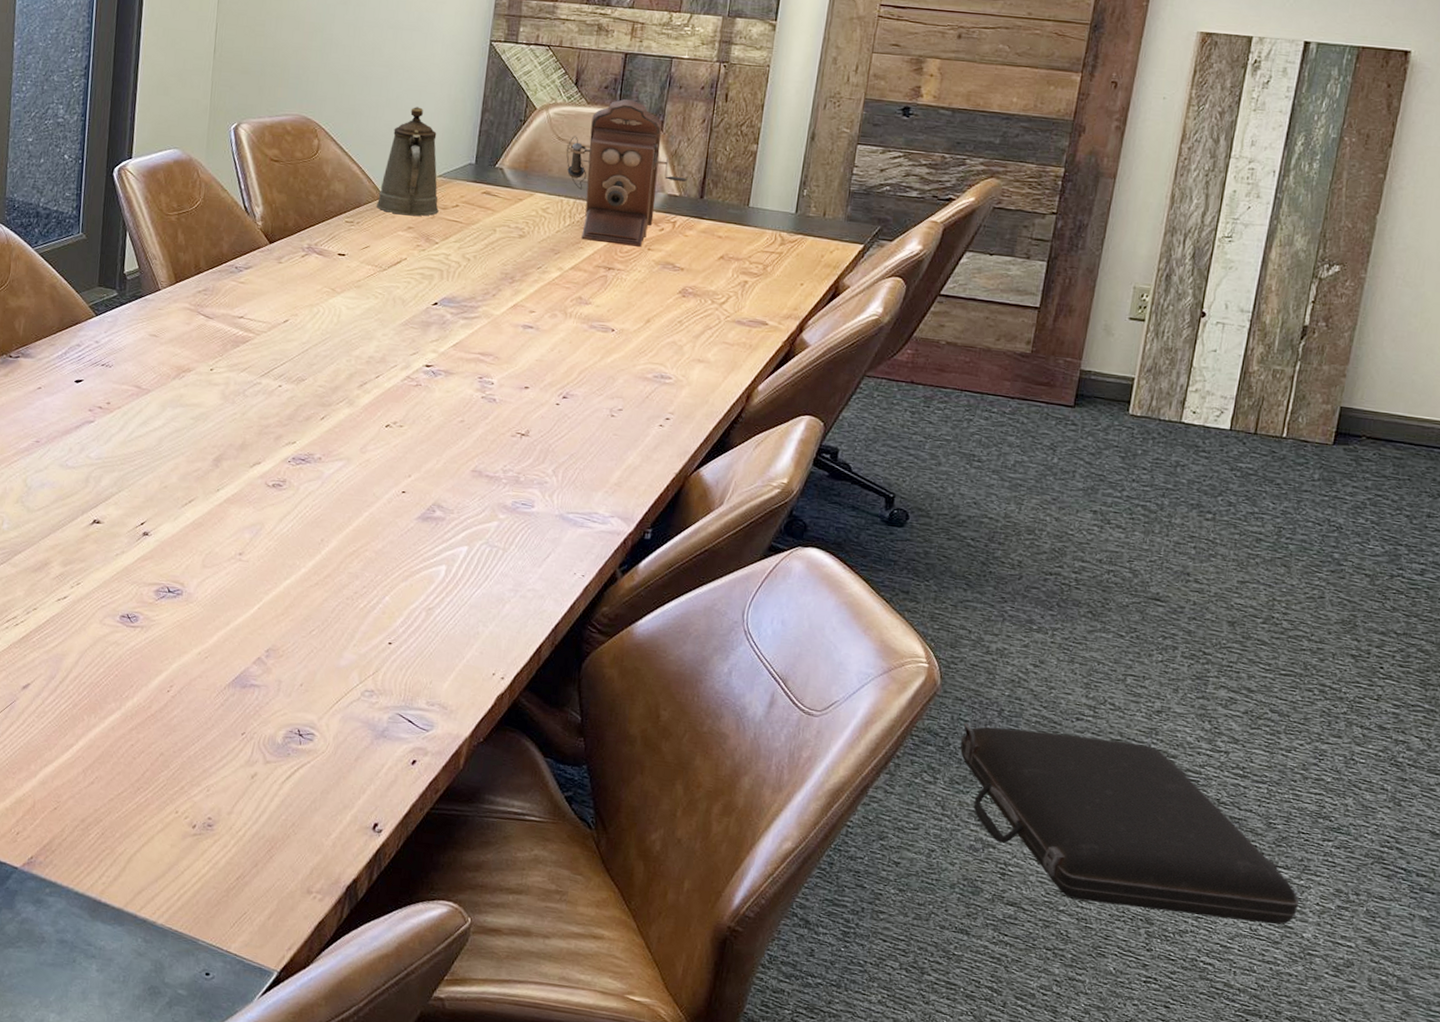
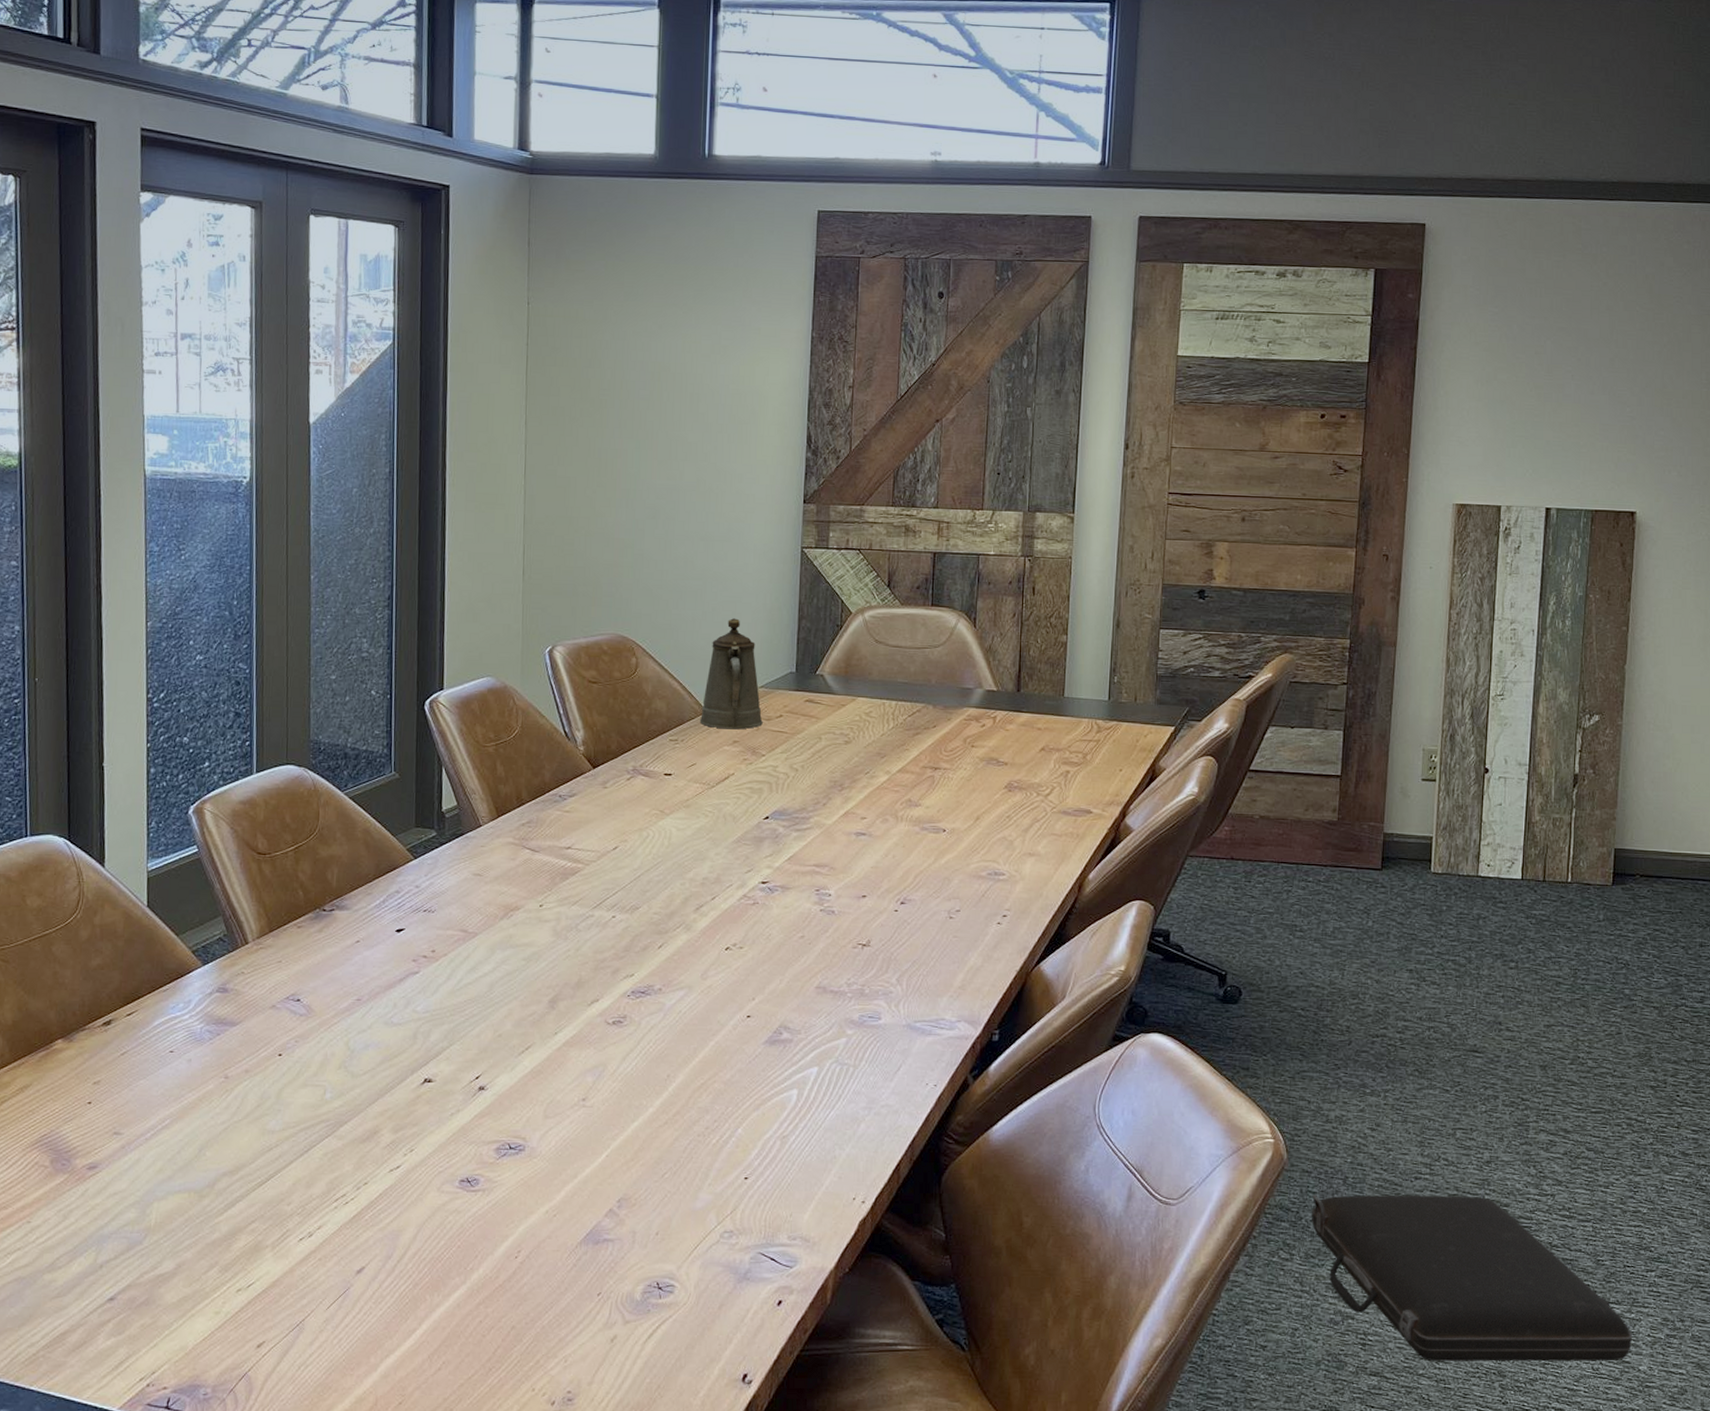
telephone: present [566,98,687,247] -> none [884,597,1003,744]

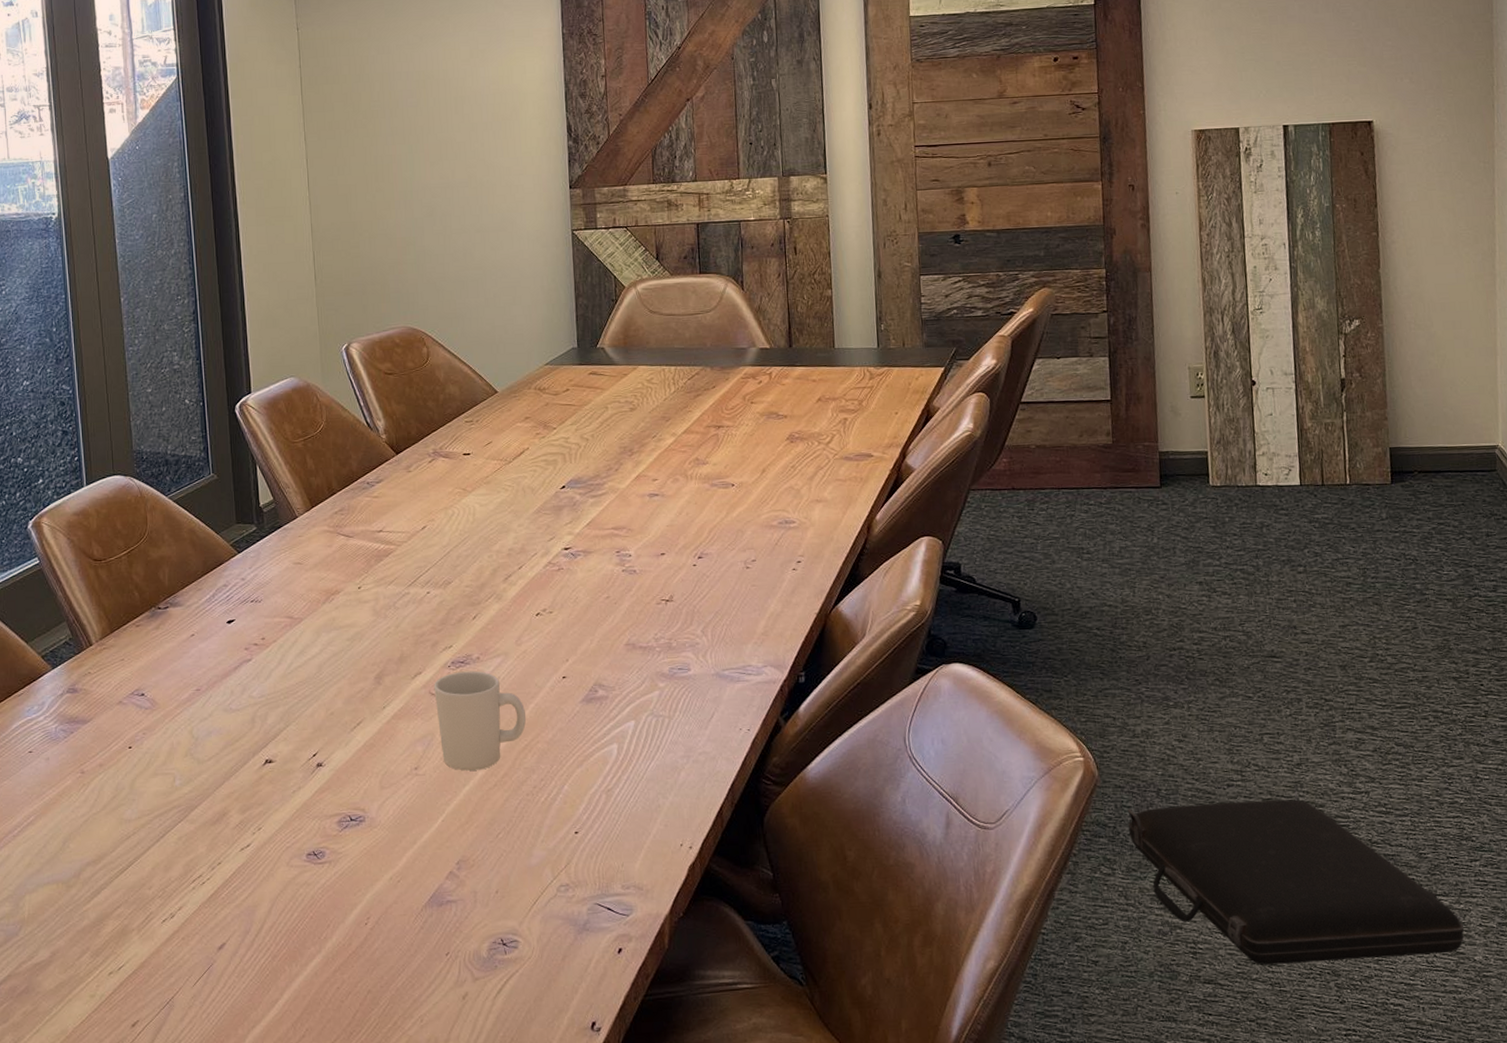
mug: none [610,1002,705,1106] -> present [434,671,527,771]
coffee pot: present [699,618,763,730] -> none [491,302,551,407]

